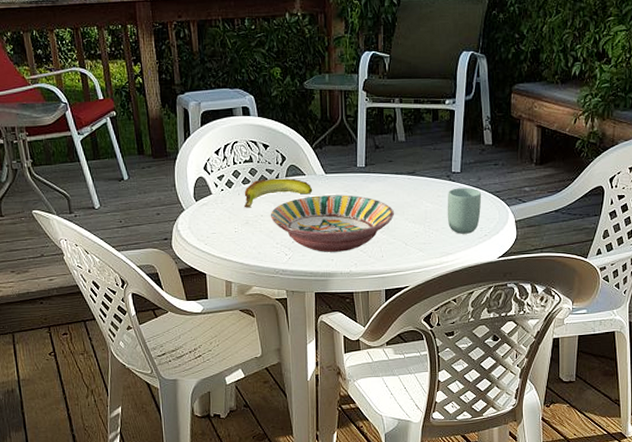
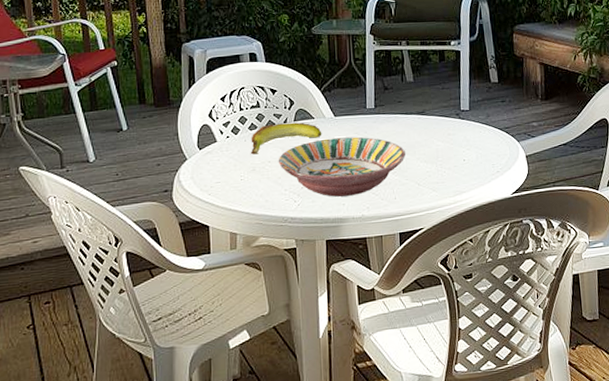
cup: present [447,187,482,234] -> none [458,125,492,172]

